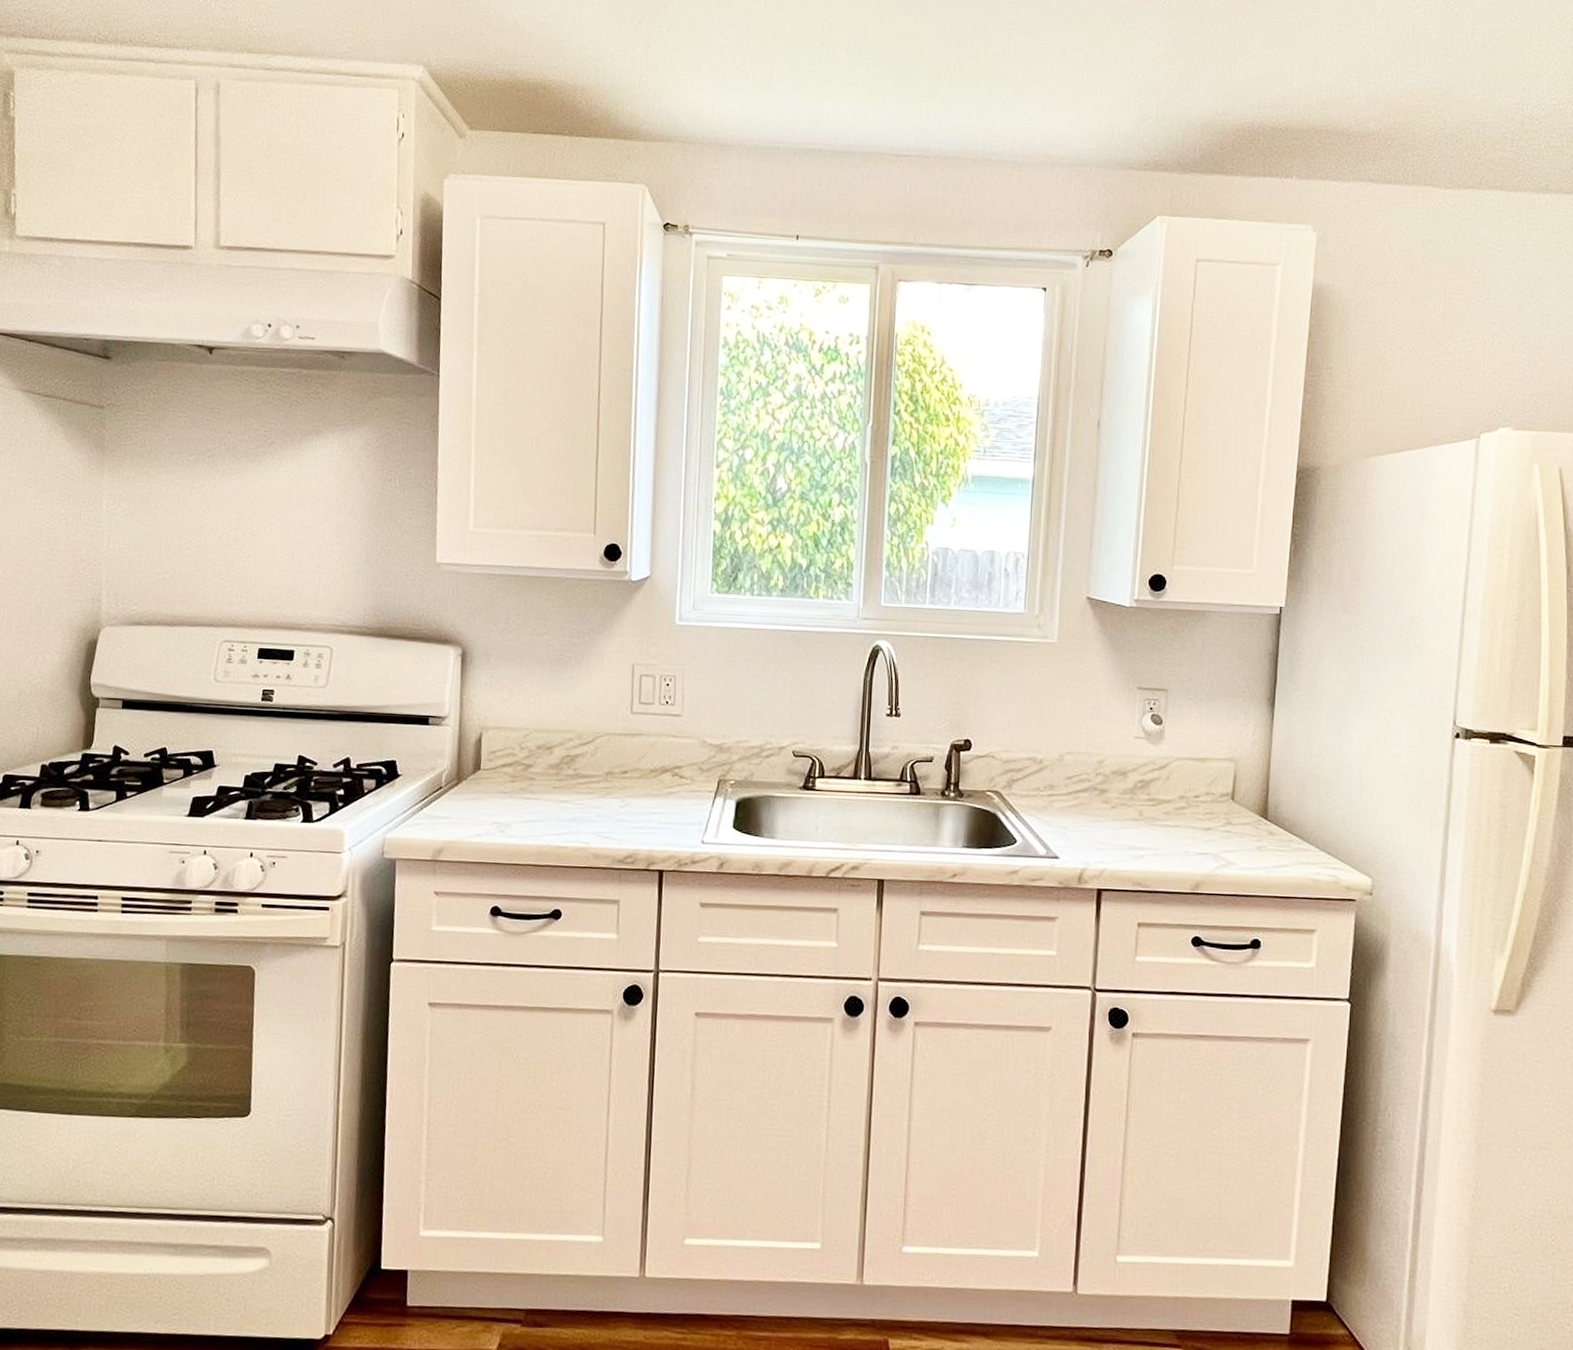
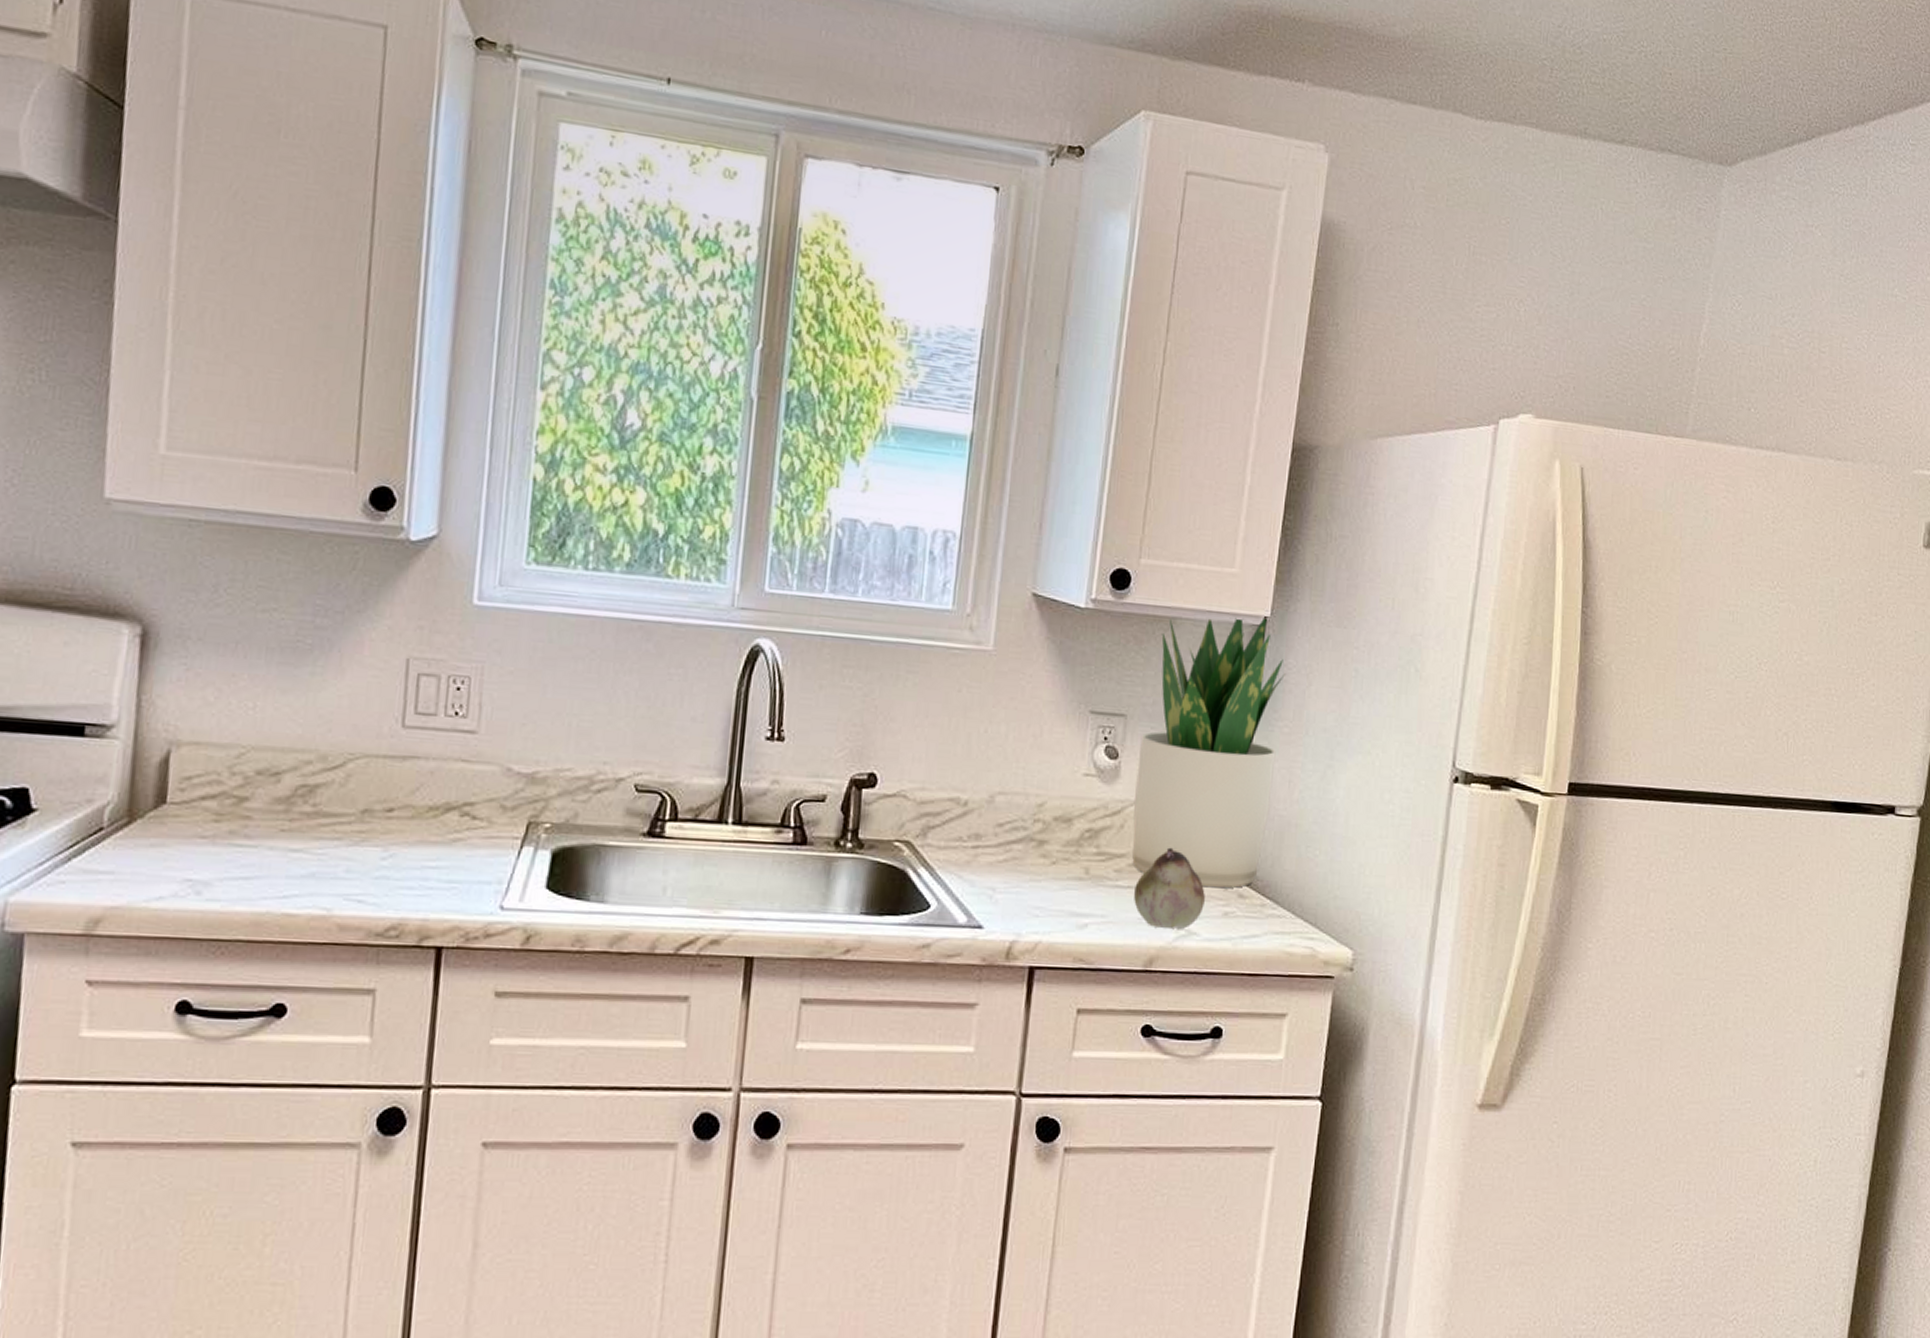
planter: none [1177,607,1300,827] -> present [1132,616,1285,889]
fruit: none [1181,794,1240,860] -> present [1134,847,1205,930]

